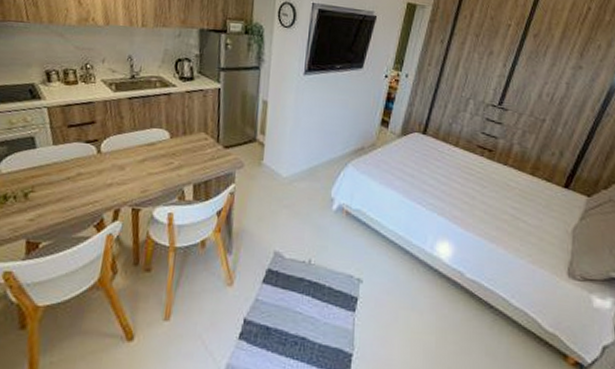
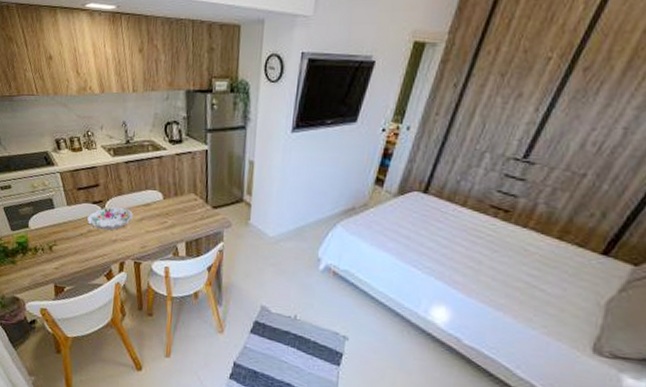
decorative bowl: none [76,146,134,173] -> present [86,206,133,231]

